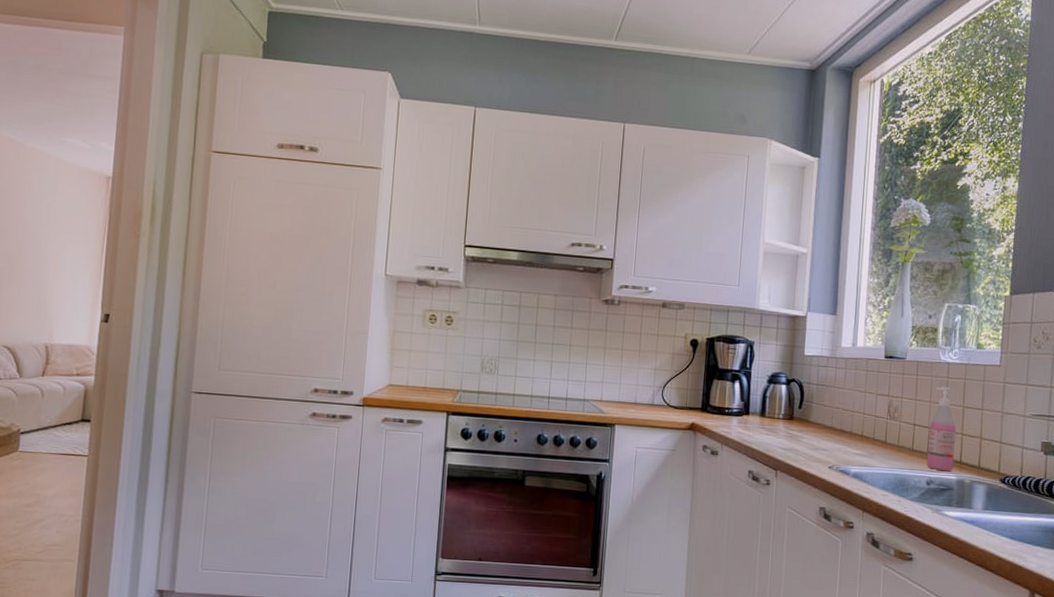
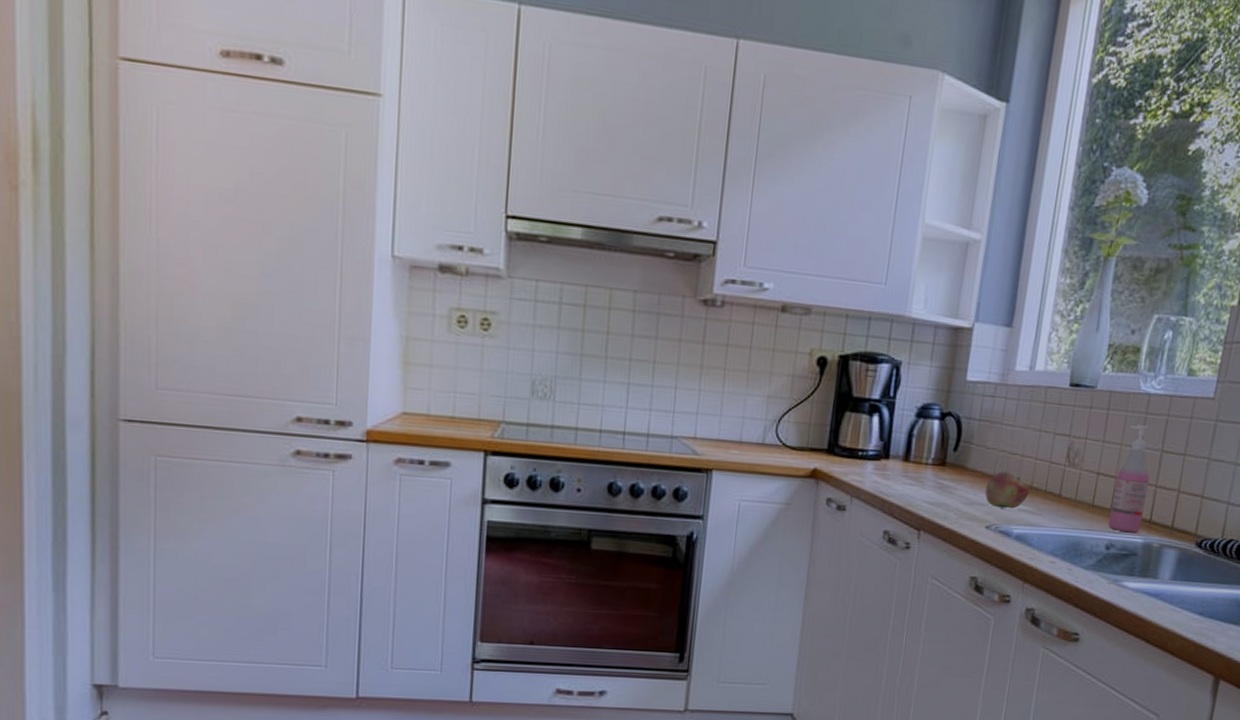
fruit: none [826,424,861,453] -> present [984,471,1030,509]

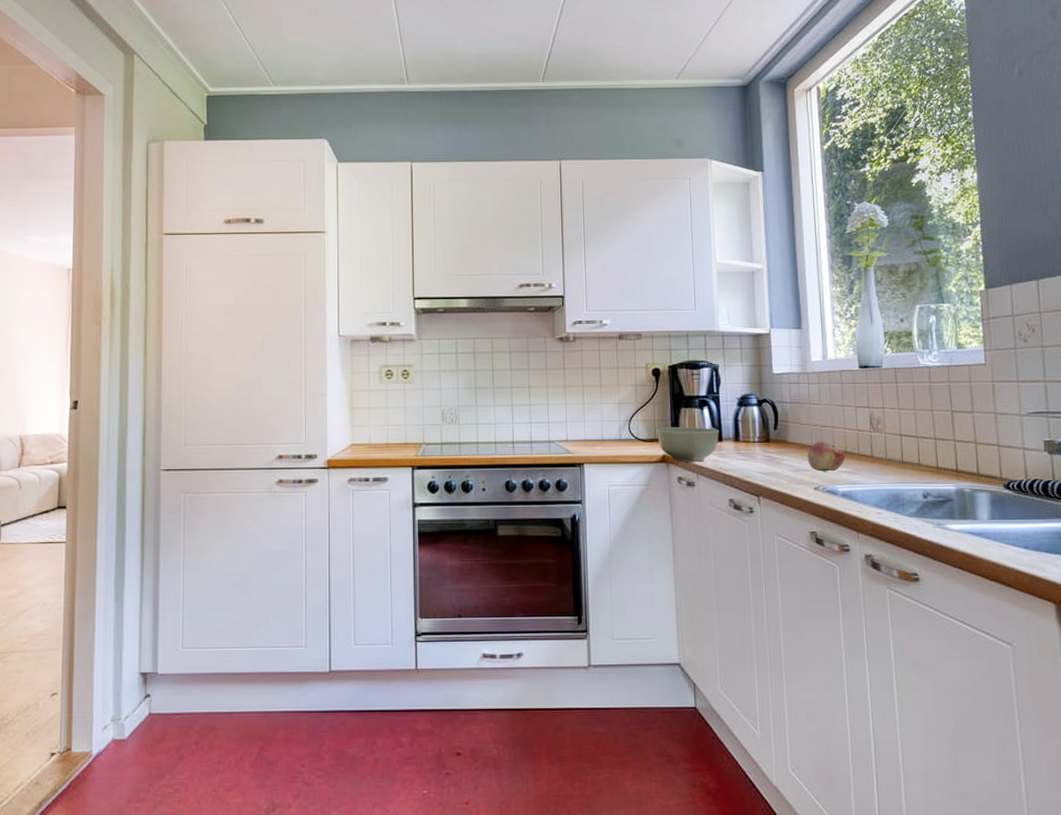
bowl: none [809,434,887,482] -> present [656,427,719,462]
soap dispenser: present [1107,425,1150,533] -> none [917,392,950,482]

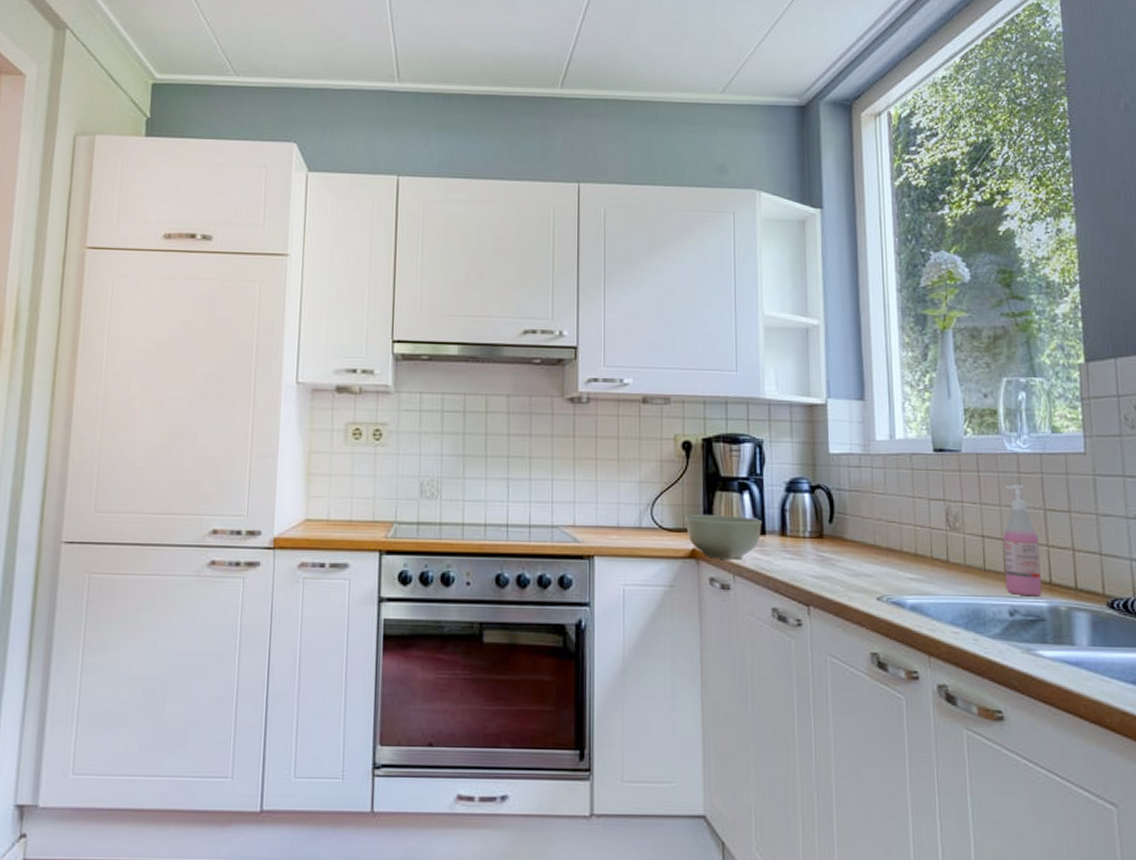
fruit: present [807,442,845,472] -> none [869,540,915,578]
soap dispenser: none [917,392,950,482] -> present [1002,485,1042,597]

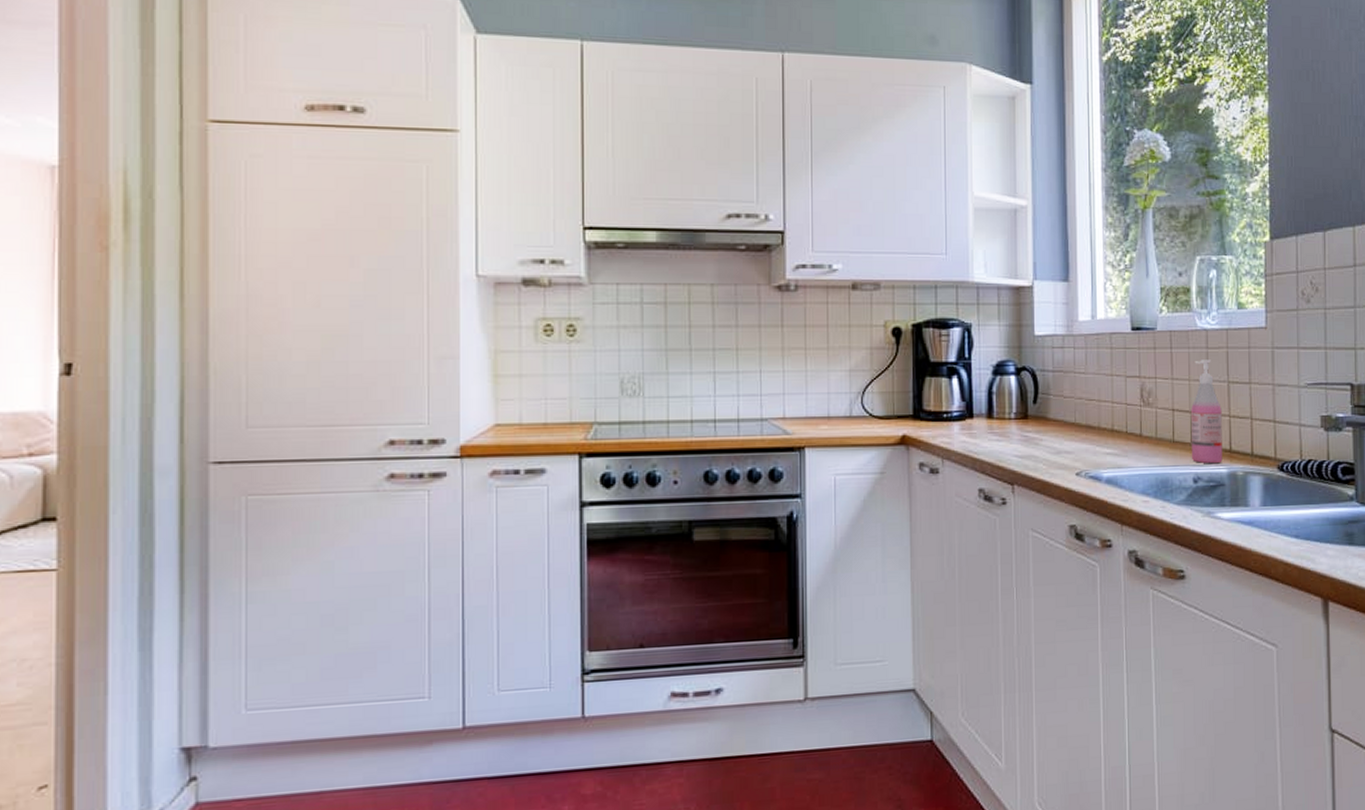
bowl: present [684,515,762,559] -> none [894,401,969,444]

